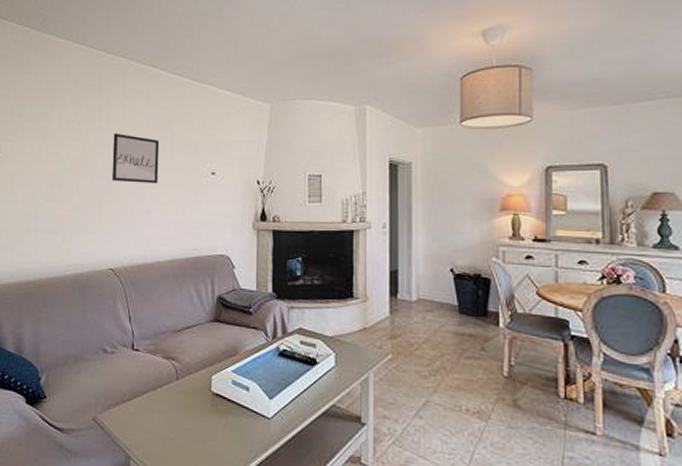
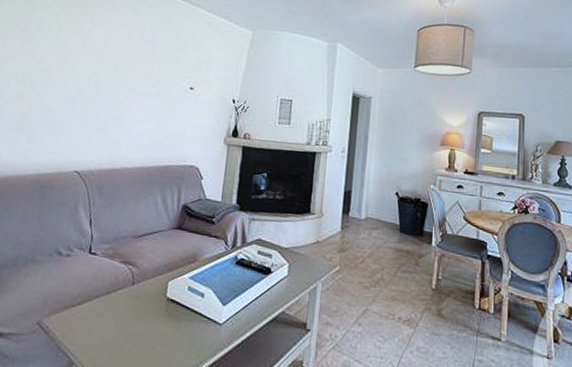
wall art: present [111,132,160,184] -> none [88,39,142,93]

